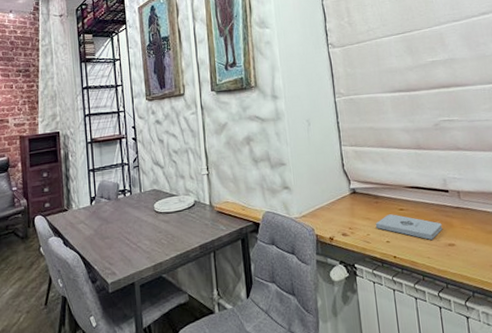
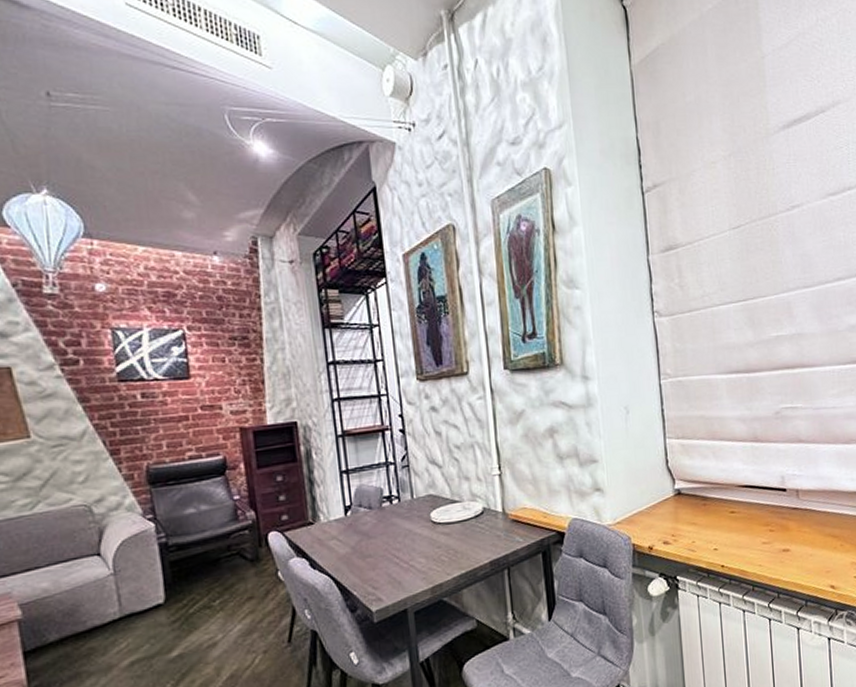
notepad: present [375,214,443,240] -> none [702,517,777,546]

